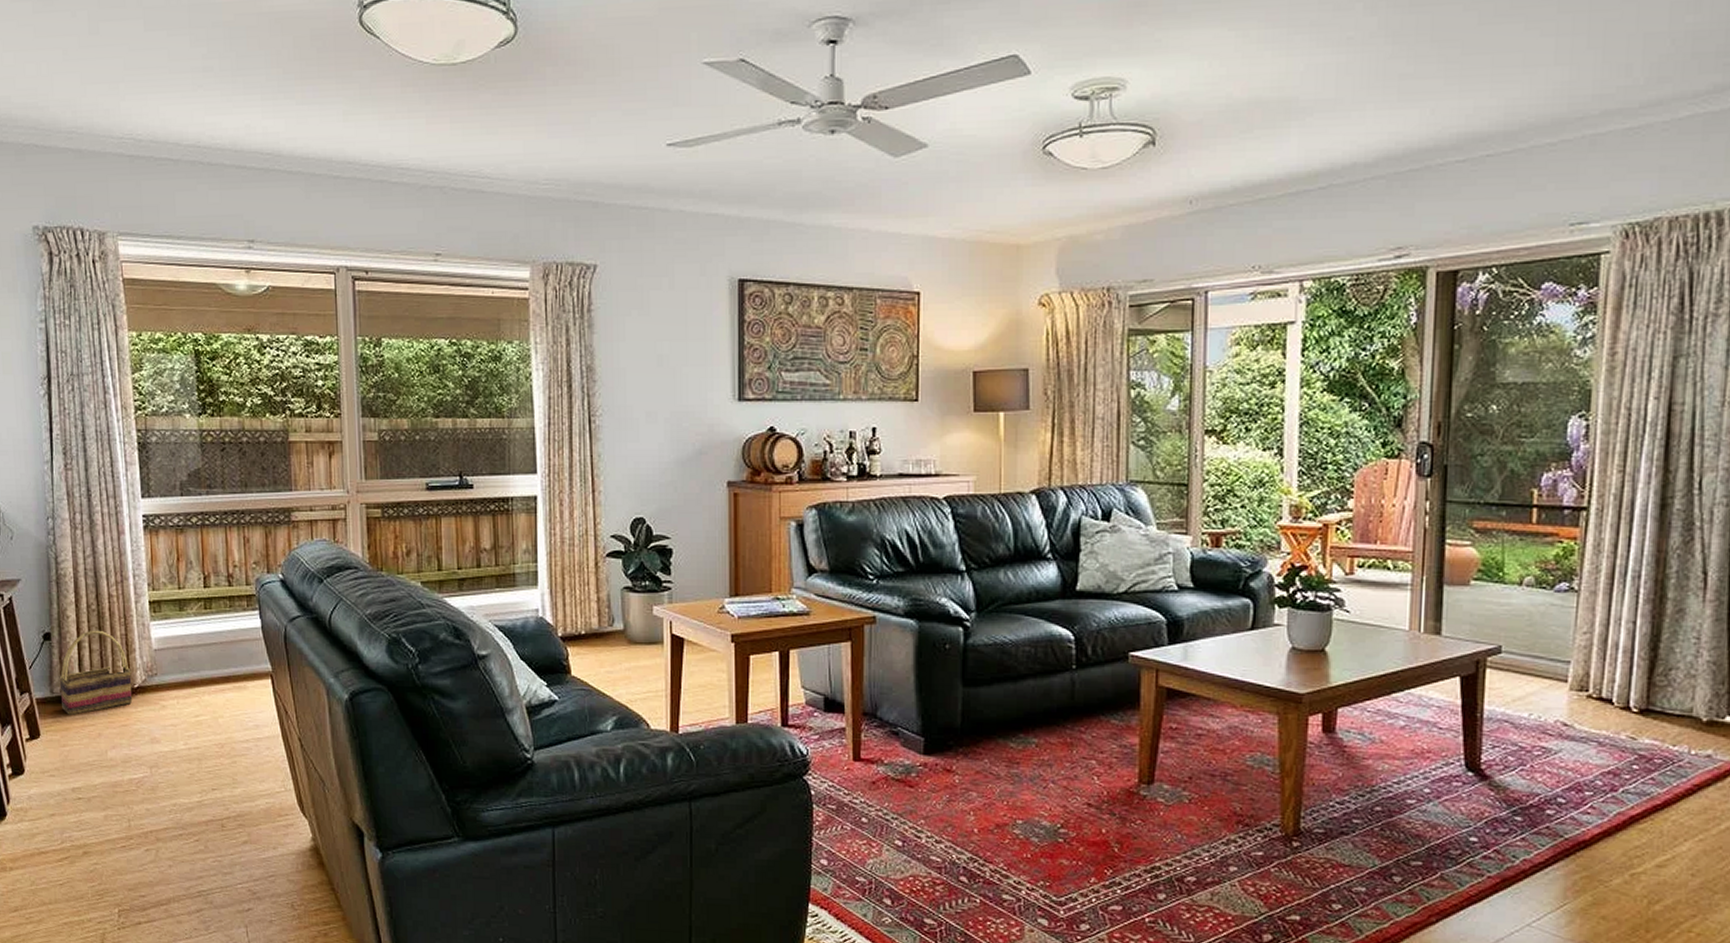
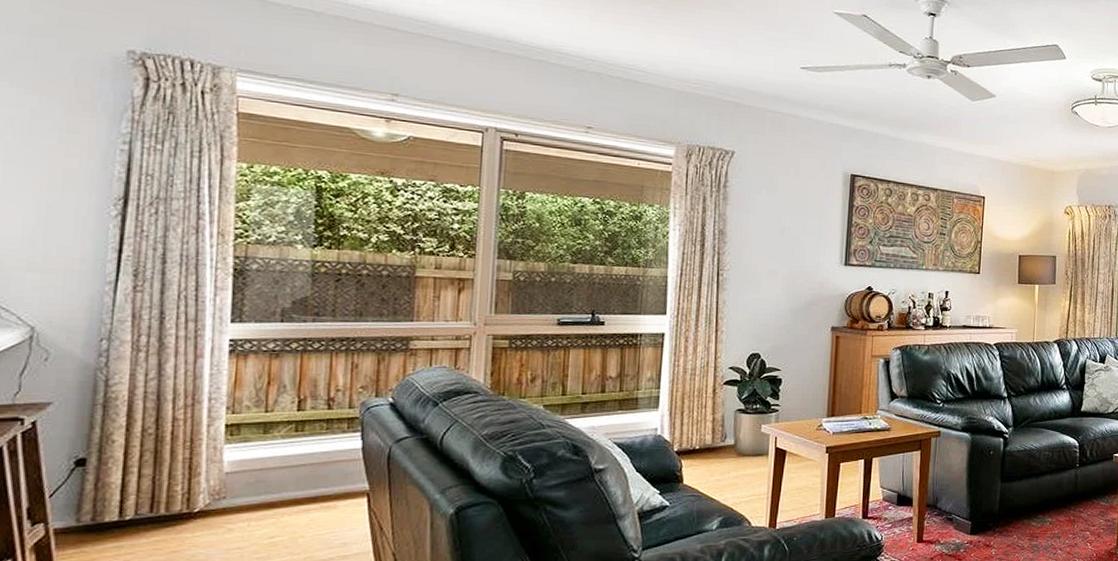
basket: present [59,630,132,715] -> none [90,454,192,544]

